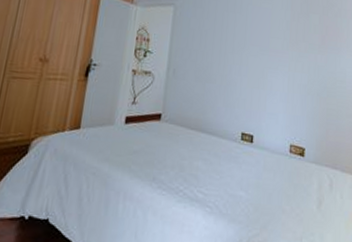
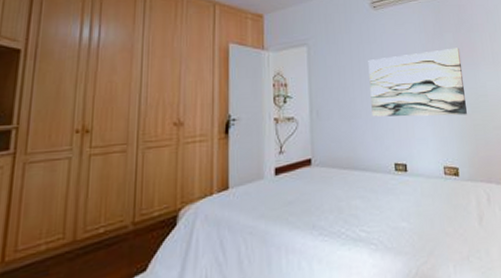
wall art: none [227,28,324,98] -> present [368,48,467,117]

